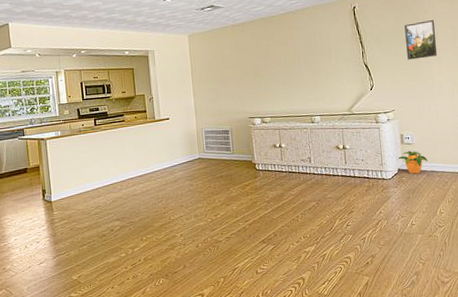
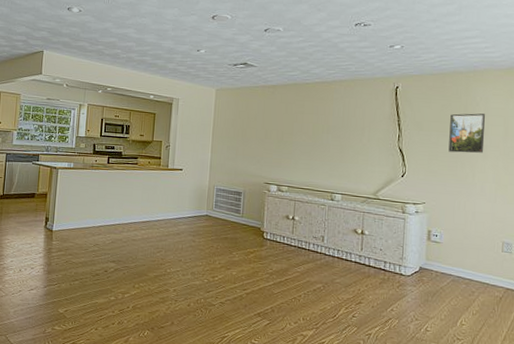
potted plant: present [396,150,428,174] -> none [420,249,456,276]

